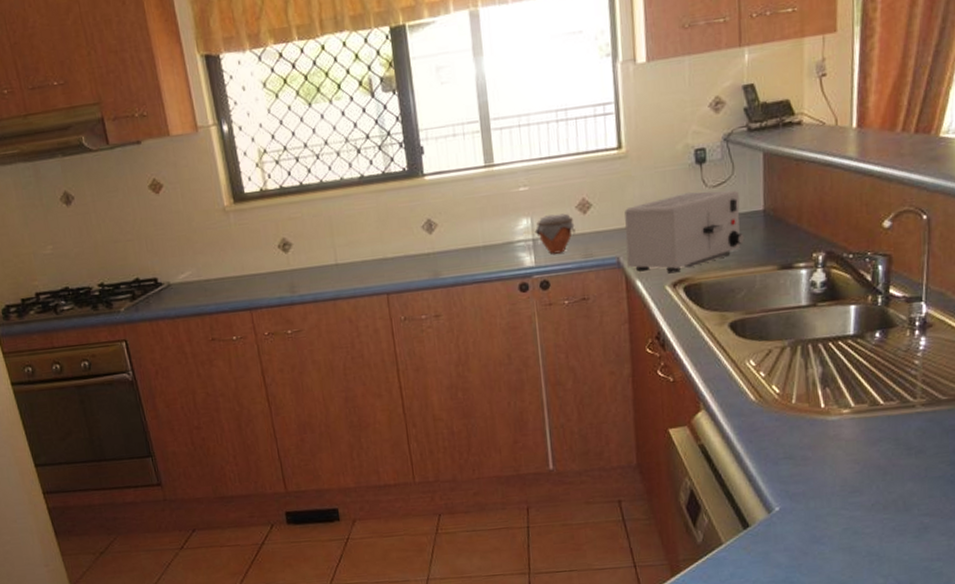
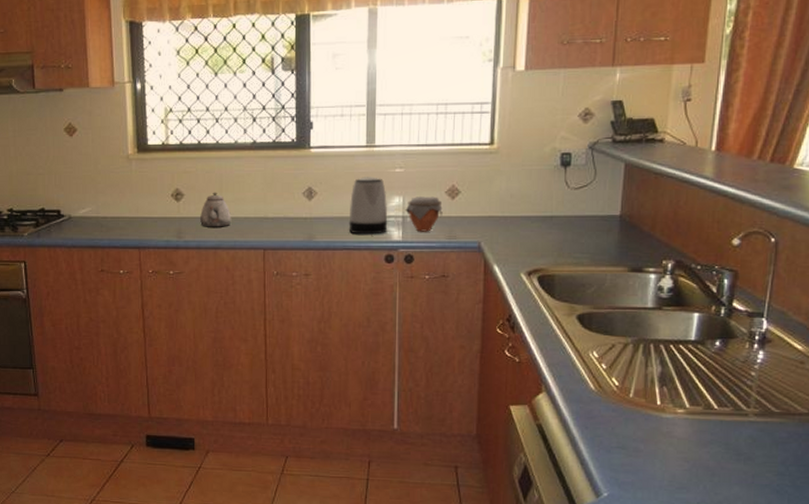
teapot: none [313,237,348,278] -> present [200,192,232,227]
kettle: none [474,199,519,265] -> present [348,177,388,235]
toaster: present [624,190,745,274] -> none [488,190,600,263]

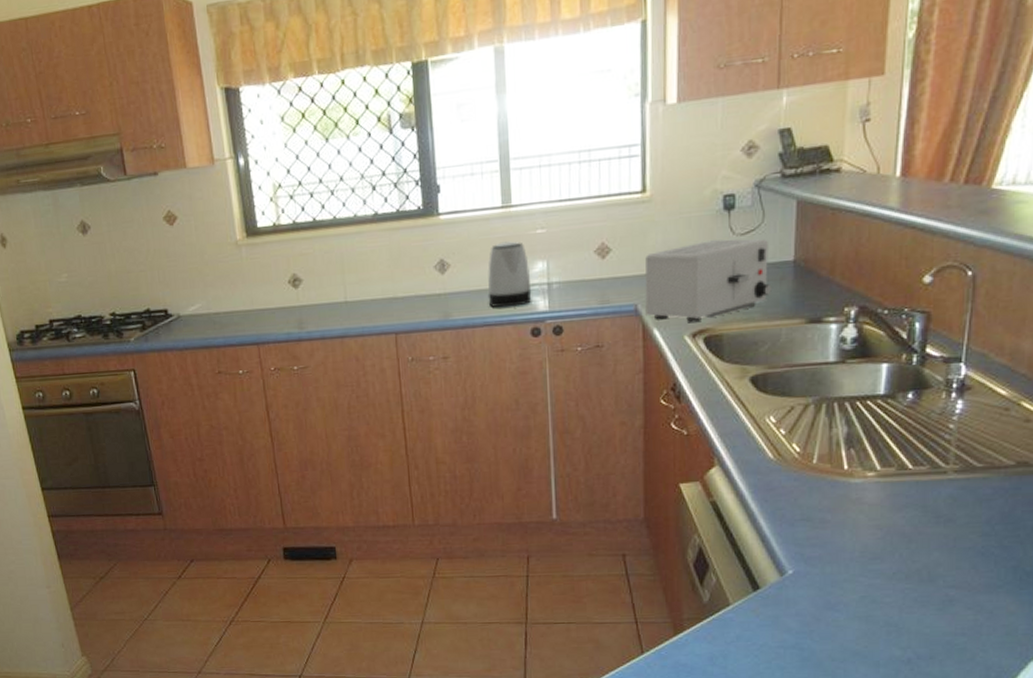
teapot: present [200,192,232,227] -> none [322,274,358,315]
jar: present [405,196,443,232] -> none [550,257,593,299]
toaster: none [488,190,600,263] -> present [645,238,772,324]

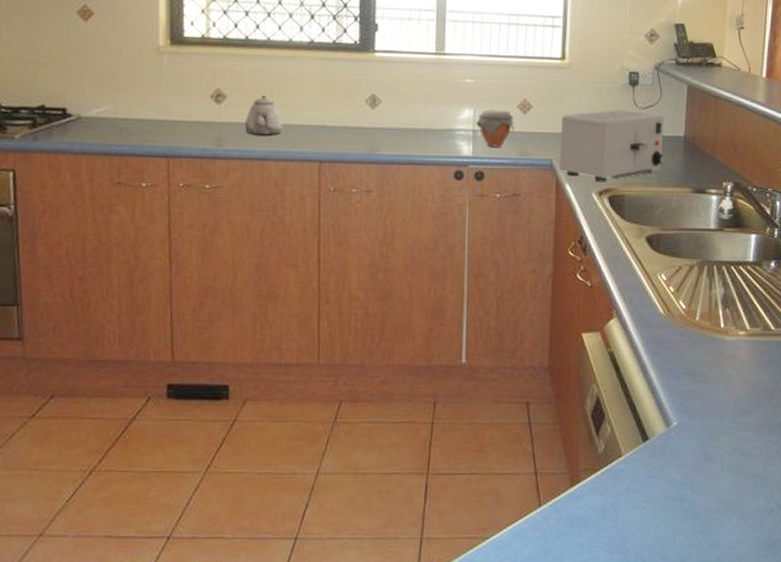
teapot: none [322,274,358,315] -> present [245,95,283,136]
kettle: present [487,241,532,308] -> none [415,86,458,149]
jar: none [550,257,593,299] -> present [475,110,514,148]

